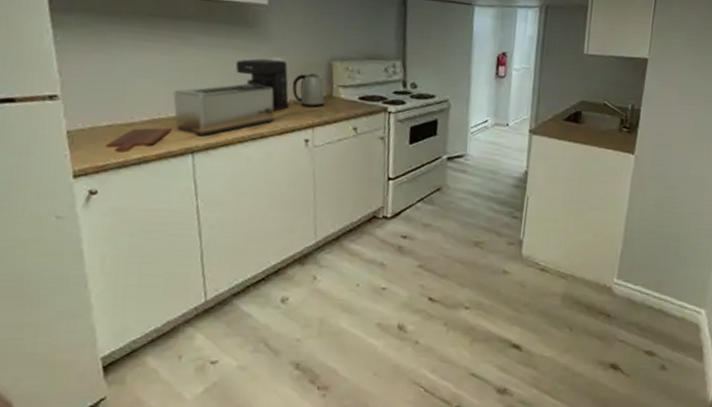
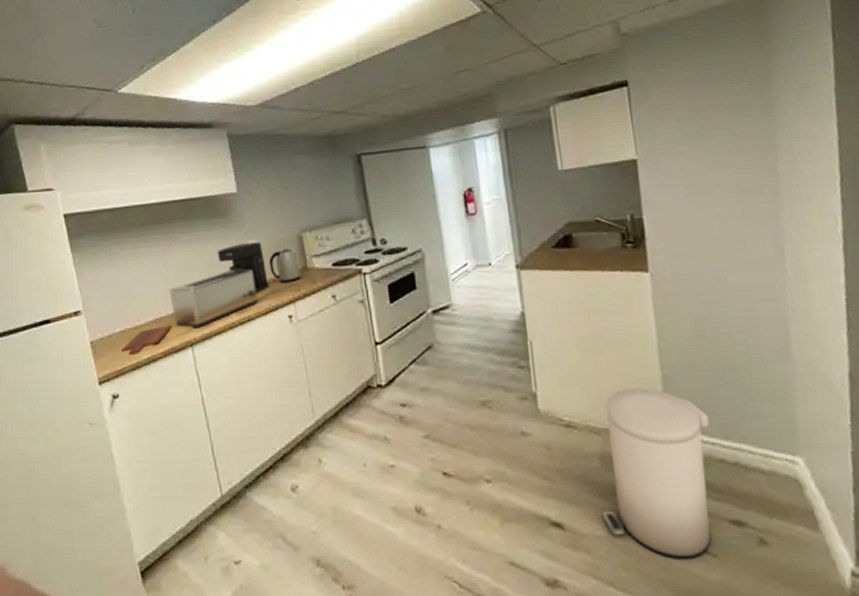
pedal bin: none [553,245,650,378] -> present [601,388,712,560]

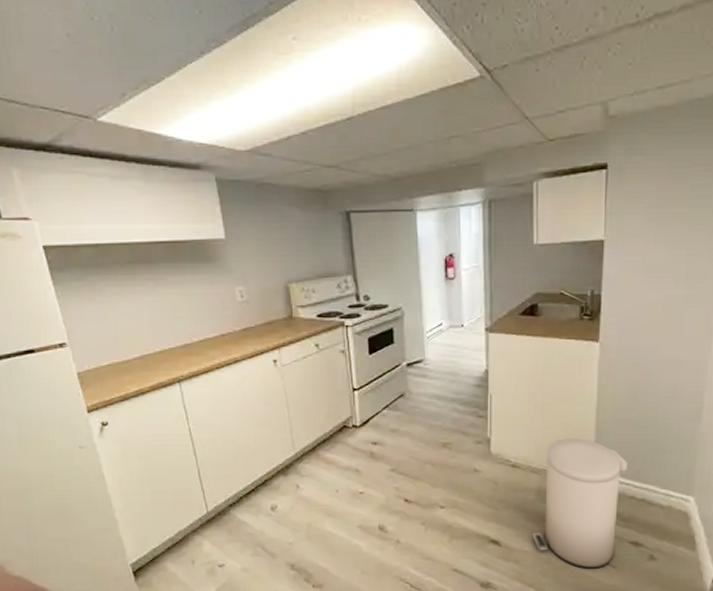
cutting board: present [121,324,172,355] -> none [109,361,160,387]
toaster: present [169,269,258,328] -> none [156,313,244,366]
coffee maker: present [217,242,270,293] -> none [204,289,256,337]
kettle: present [268,248,301,284] -> none [255,297,286,330]

